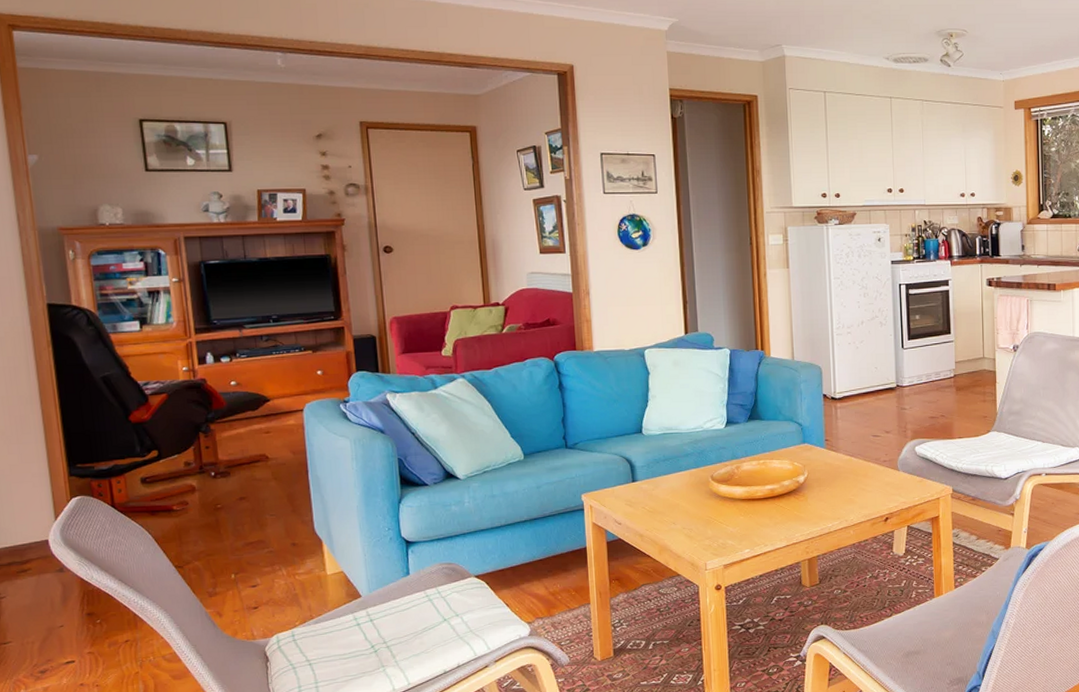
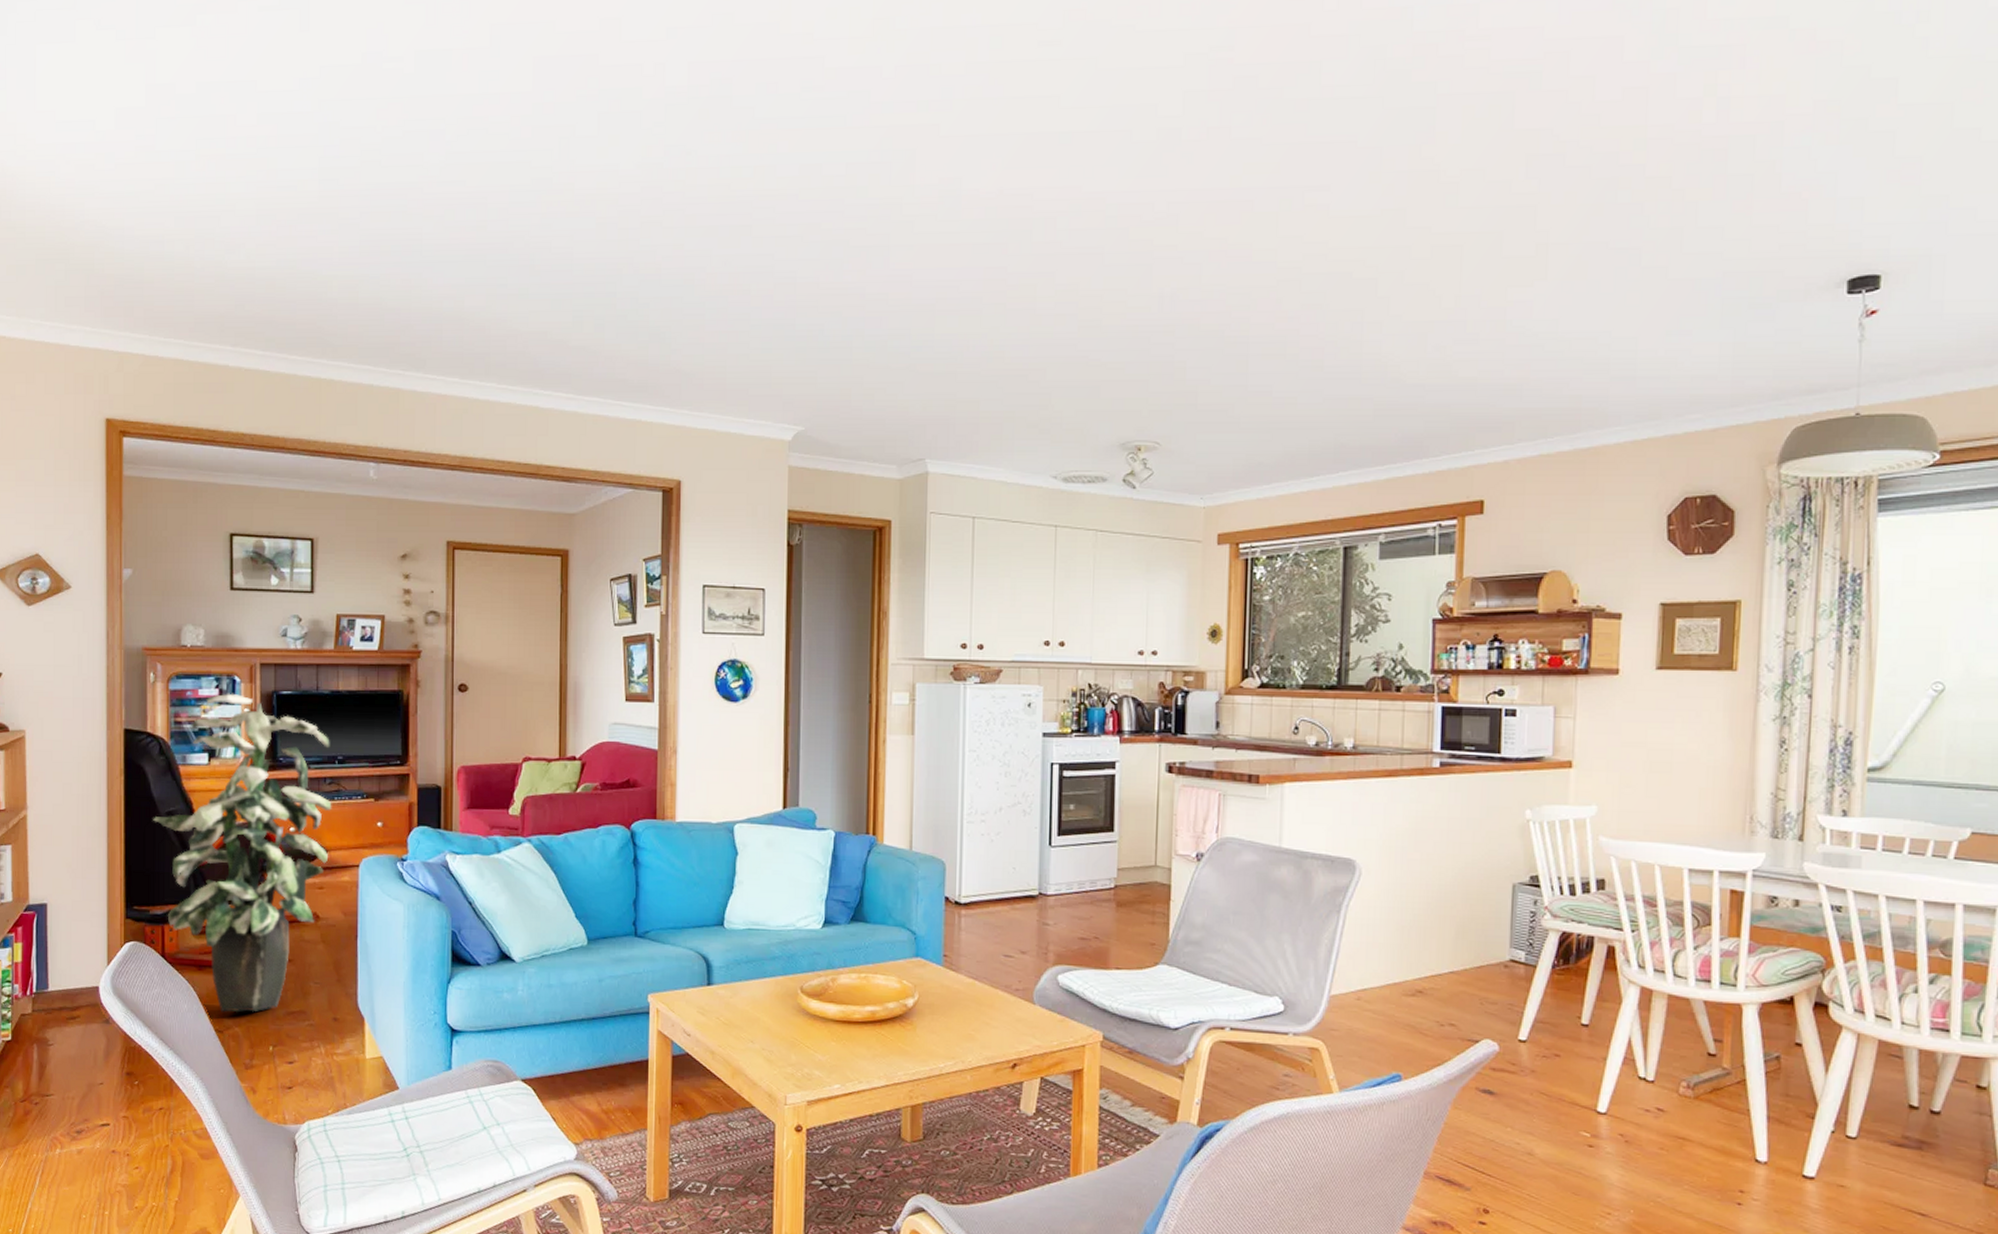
indoor plant: none [88,265,272,550] -> present [153,693,332,1013]

